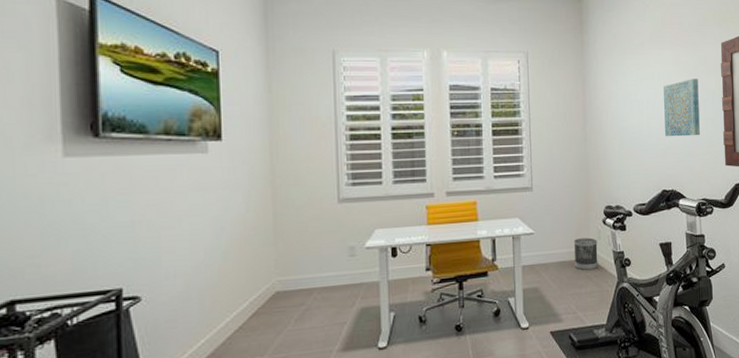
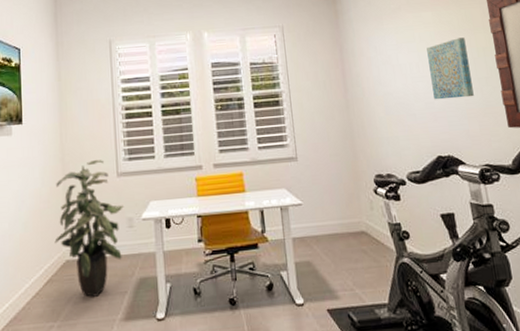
indoor plant: none [262,184,346,329] -> present [54,160,125,297]
wastebasket: present [573,237,598,271] -> none [344,208,374,244]

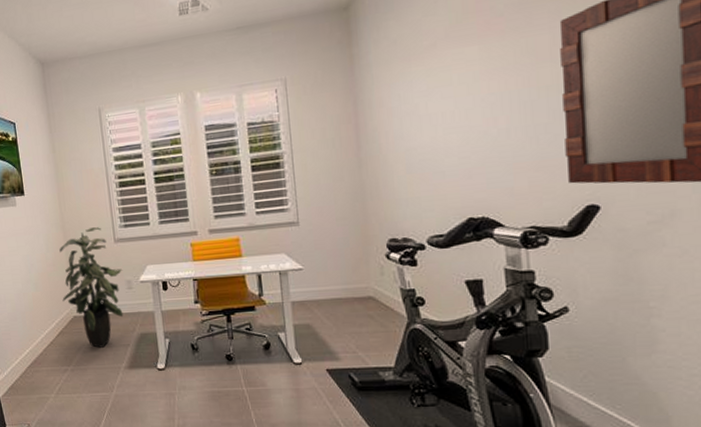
wall art: present [427,37,474,100] -> none [467,75,526,154]

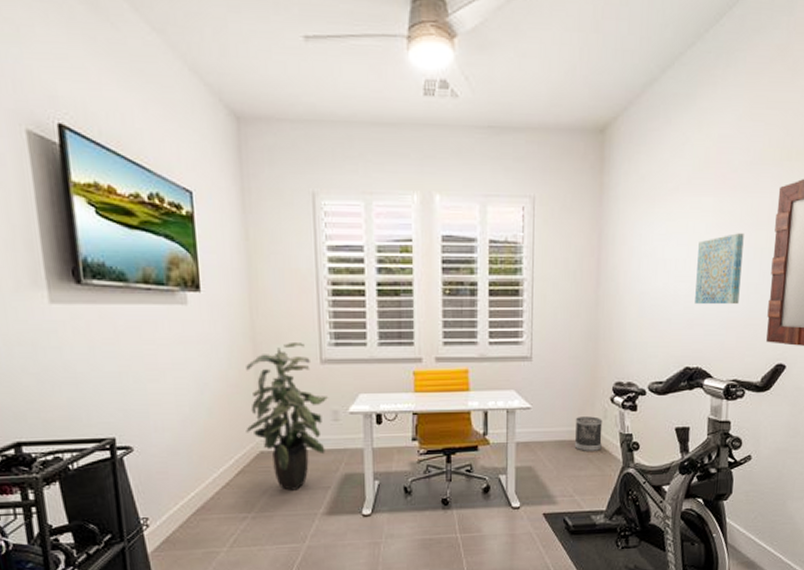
wastebasket: none [349,274,382,309] -> present [574,416,603,452]
wall art: none [467,75,526,154] -> present [695,233,744,305]

